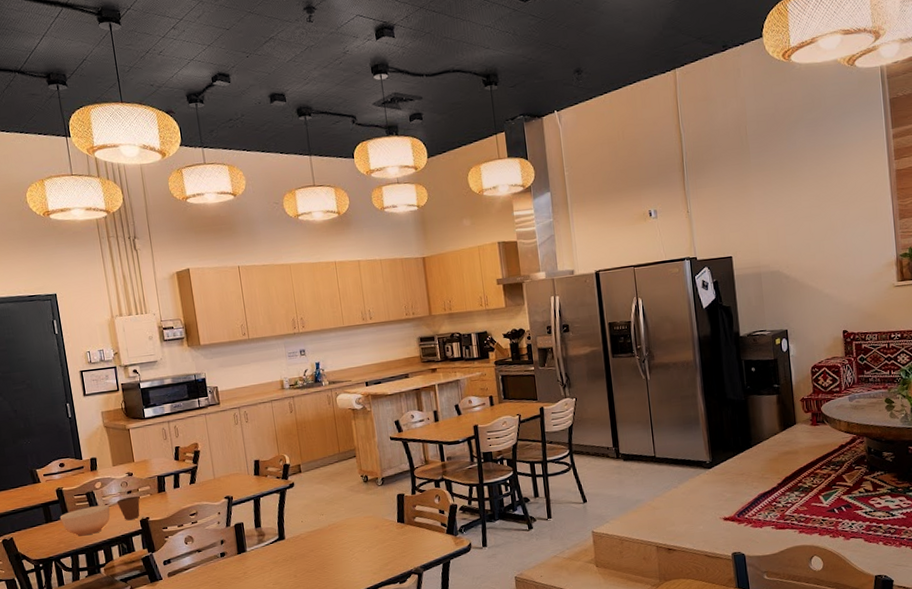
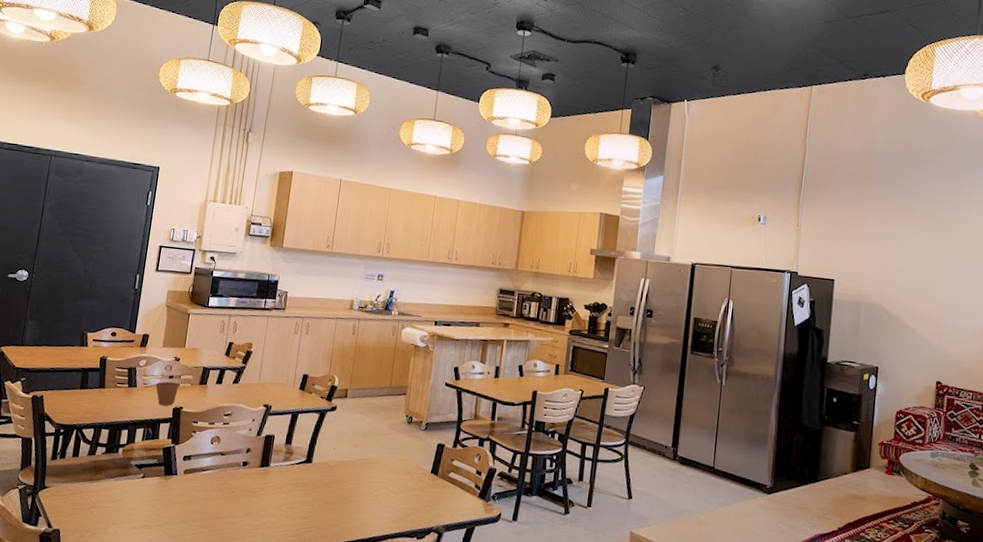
bowl: present [59,504,111,537] -> none [95,382,147,412]

